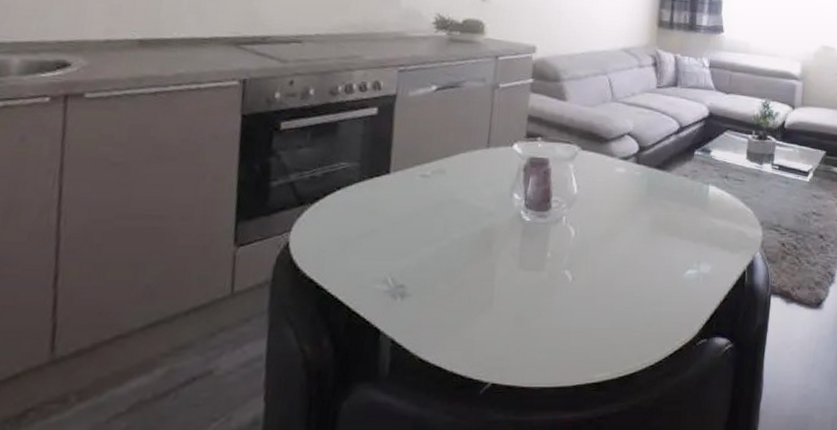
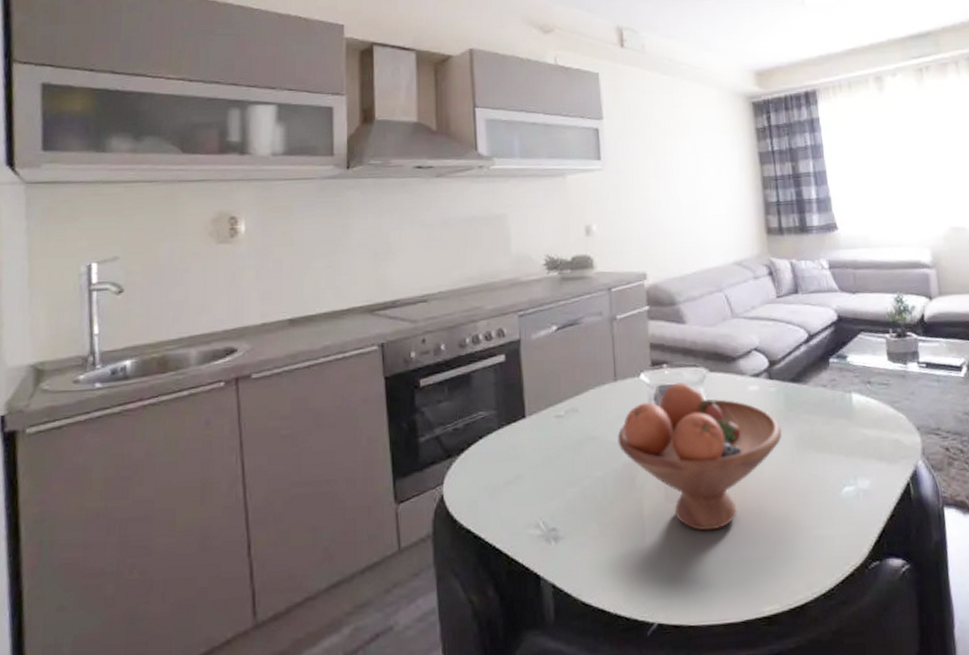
fruit bowl: none [480,156,640,300] -> present [617,382,782,532]

